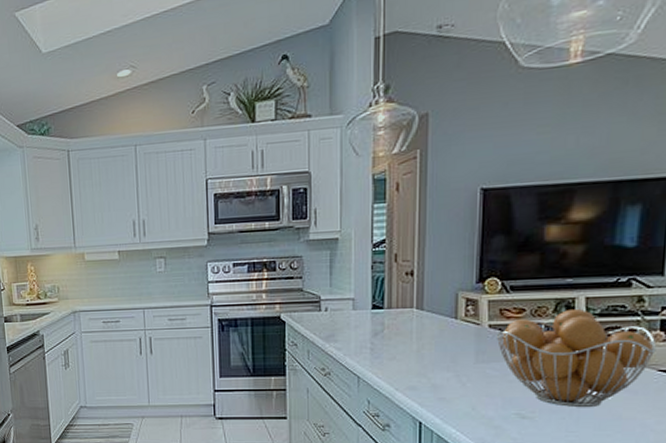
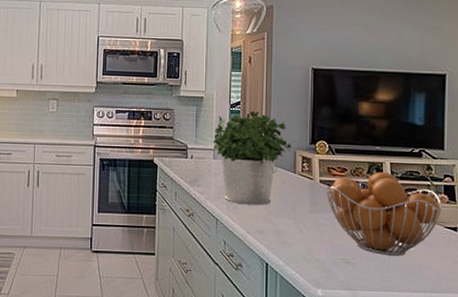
potted plant: none [353,250,452,359] -> present [214,112,291,205]

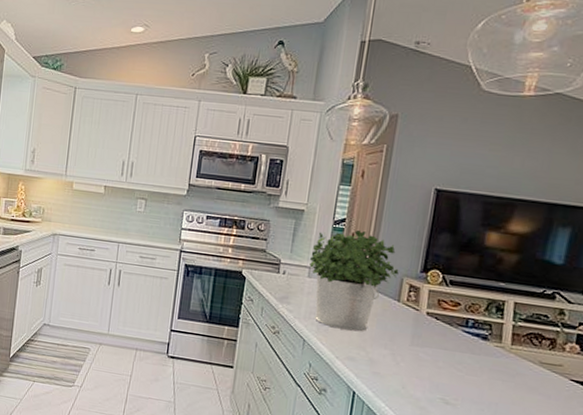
fruit basket: present [325,172,443,256] -> none [431,310,572,404]

